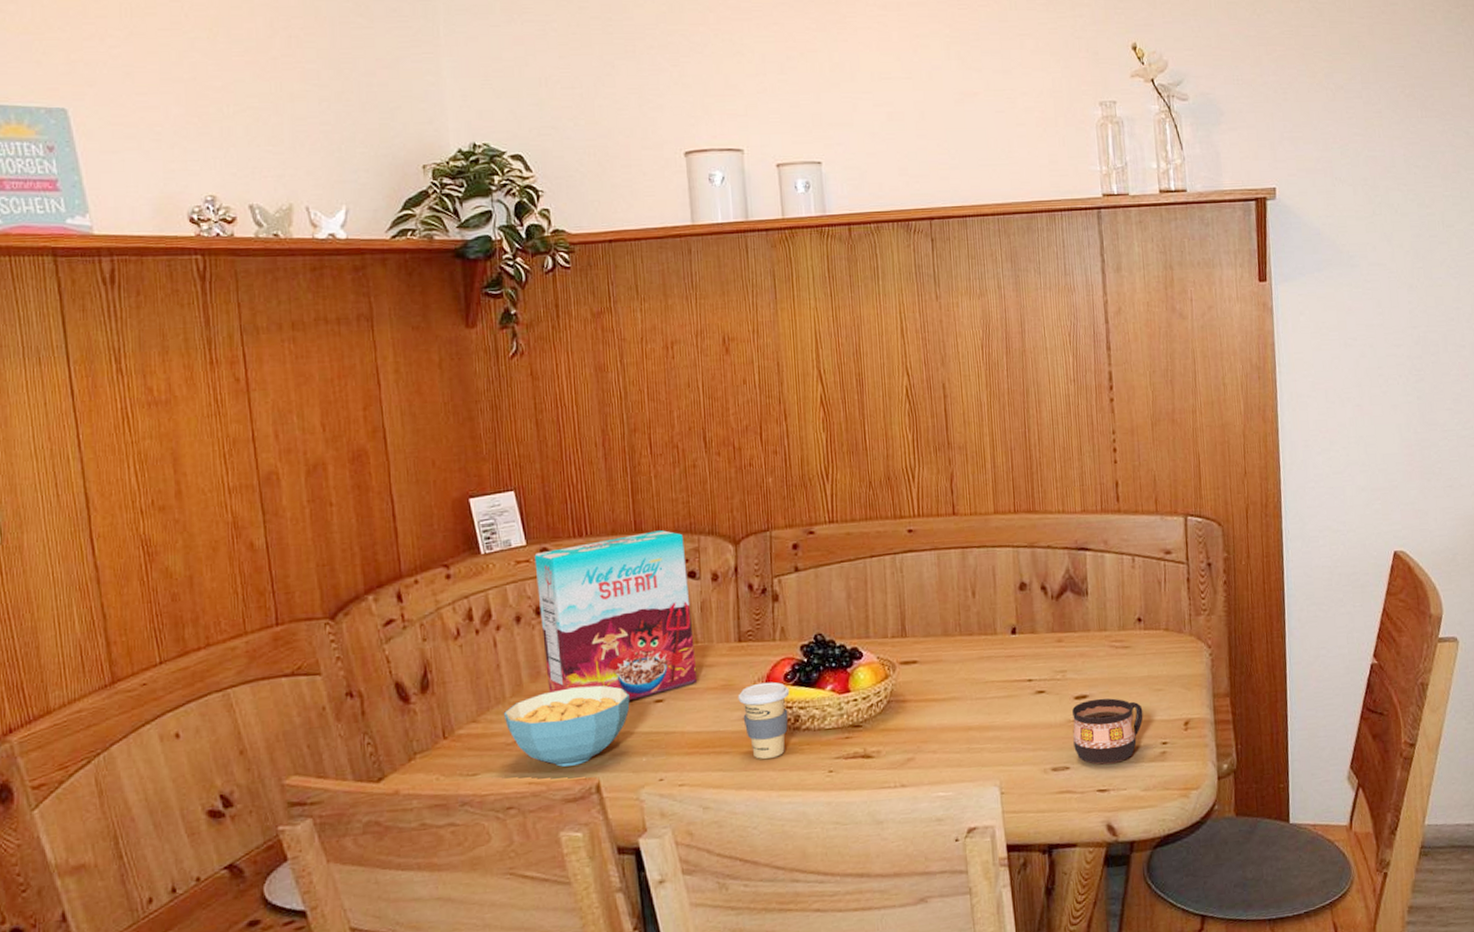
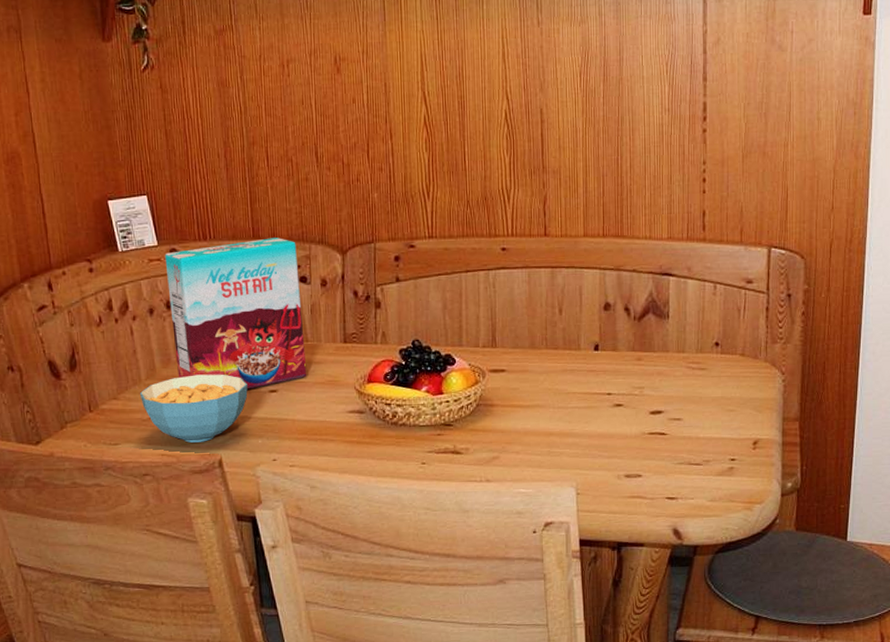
coffee cup: present [738,681,790,759] -> none [342,380,389,448]
cup: present [1072,698,1143,765] -> none [647,414,714,475]

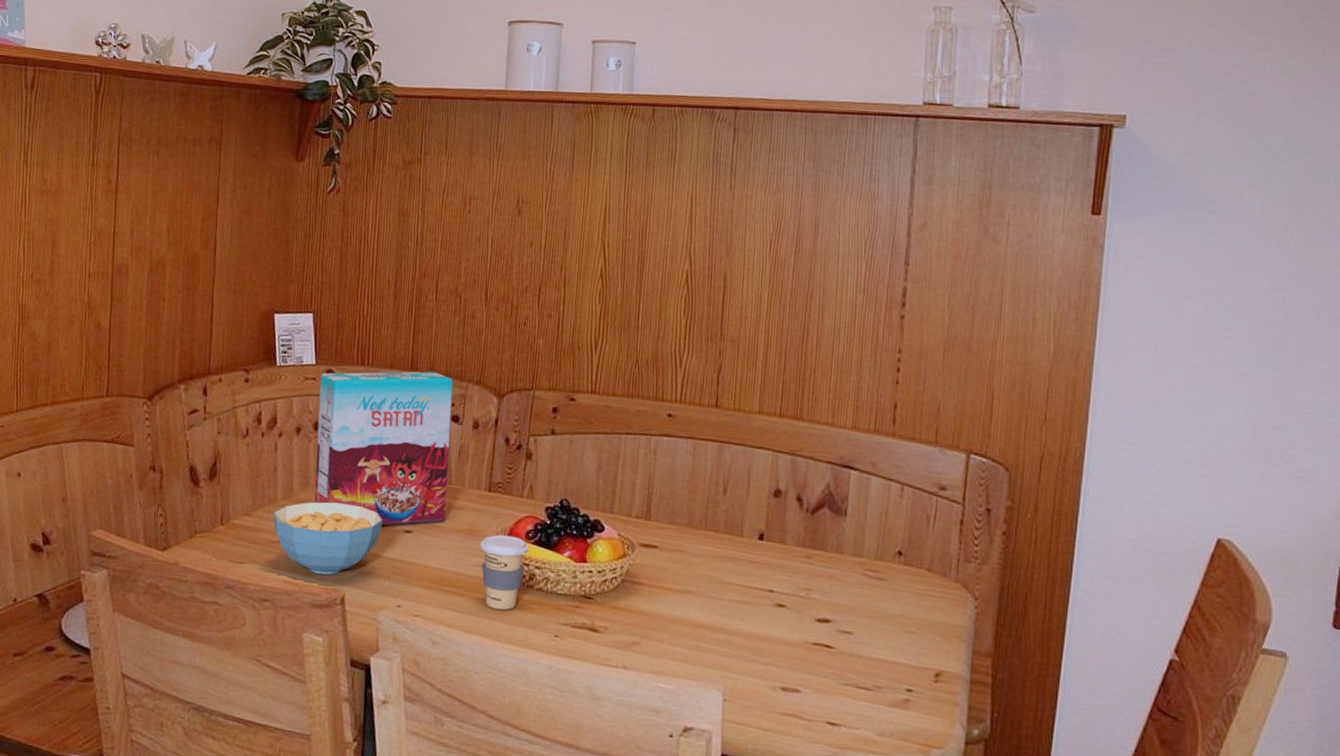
coffee cup: none [342,380,389,448] -> present [479,534,529,610]

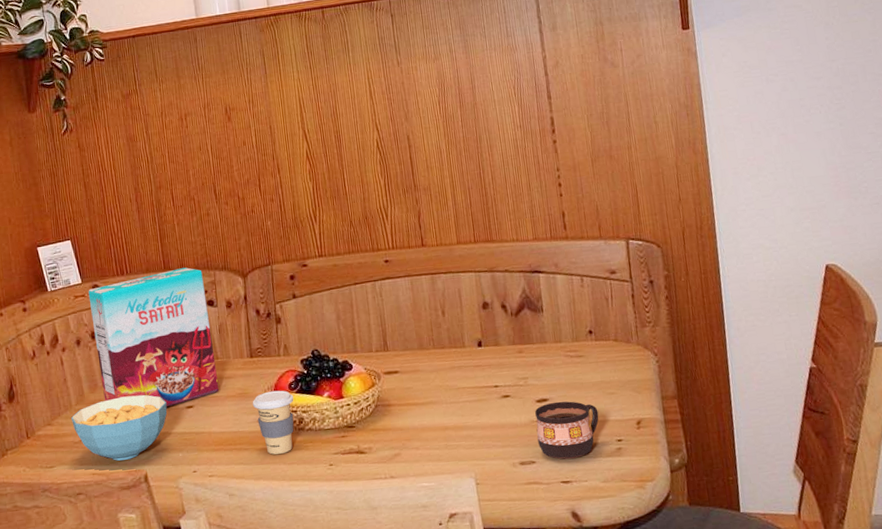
cup: none [808,625,890,699] -> present [535,401,599,460]

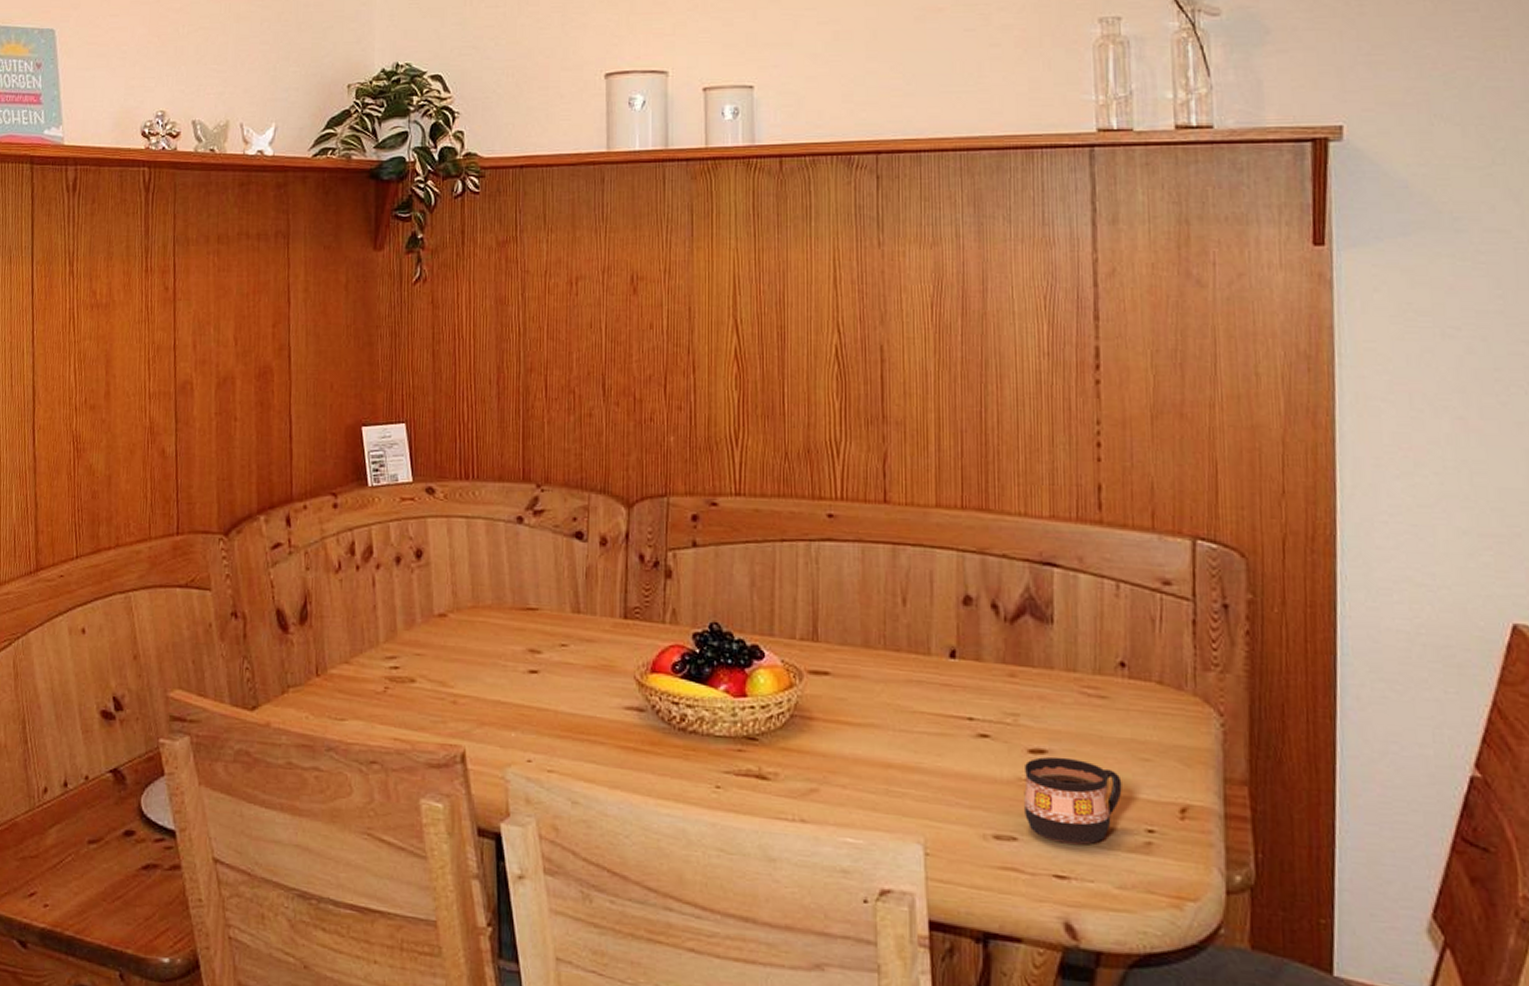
cereal bowl: present [70,394,167,461] -> none [375,642,503,728]
cereal box: present [88,267,220,408] -> none [419,482,577,667]
coffee cup: present [252,390,294,455] -> none [619,669,677,759]

